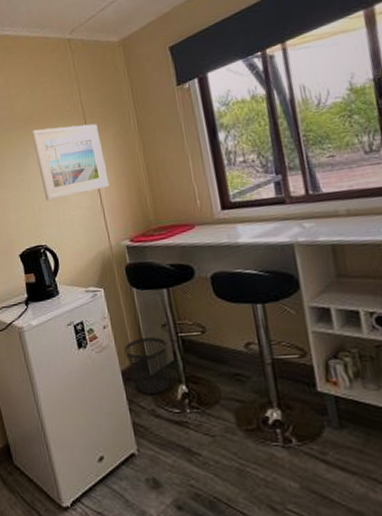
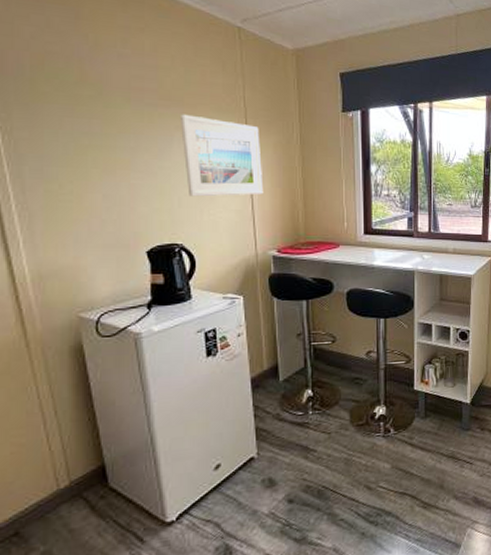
wastebasket: present [124,337,170,394] -> none [257,345,300,400]

